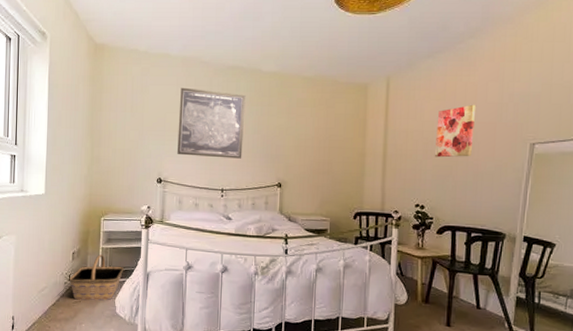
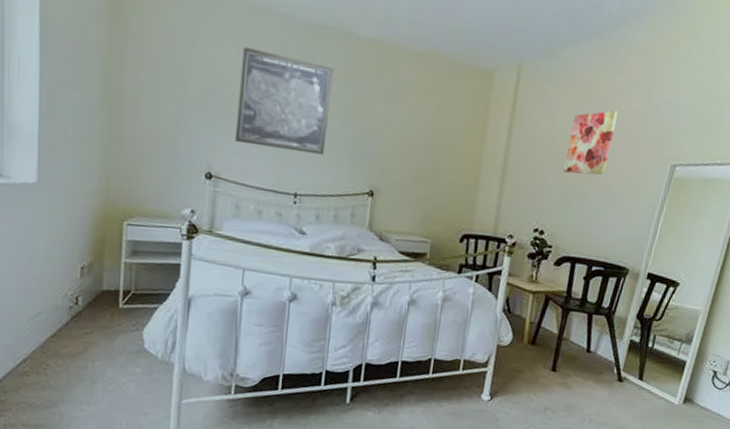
basket: present [69,255,124,301] -> none [76,271,156,333]

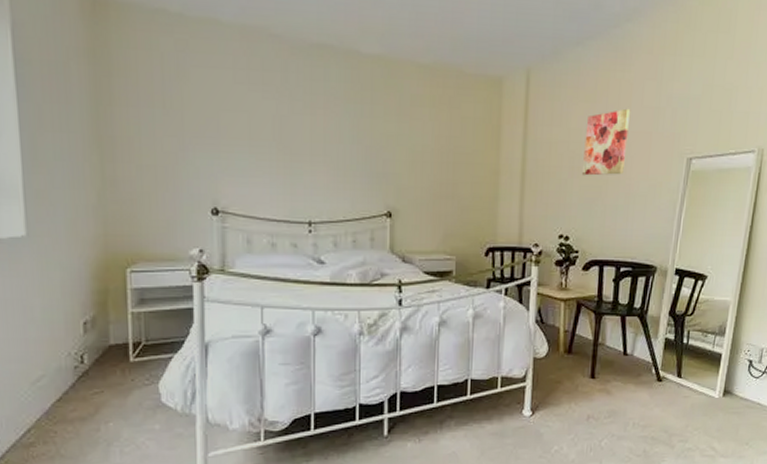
wall art: present [235,46,335,155] -> none [239,72,339,179]

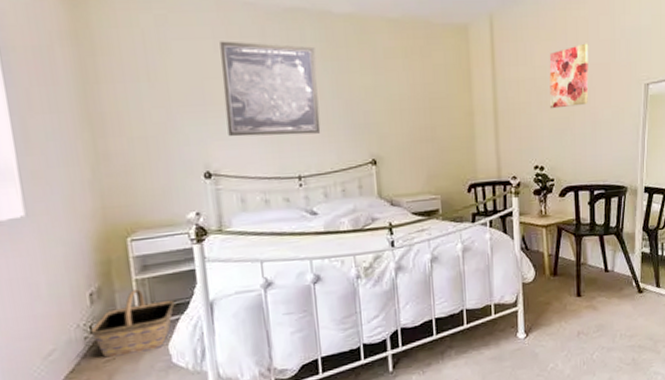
basket: none [81,323,169,390] -> present [90,289,175,358]
wall art: none [239,72,339,179] -> present [219,41,321,137]

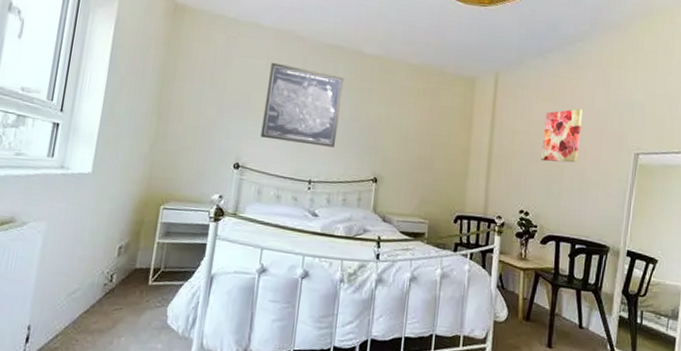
basket: present [90,289,175,358] -> none [110,251,183,309]

